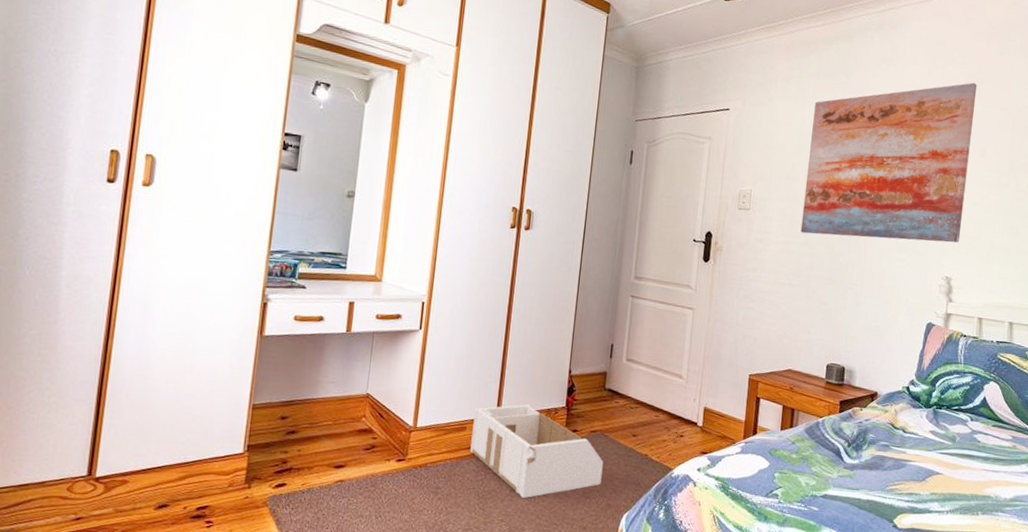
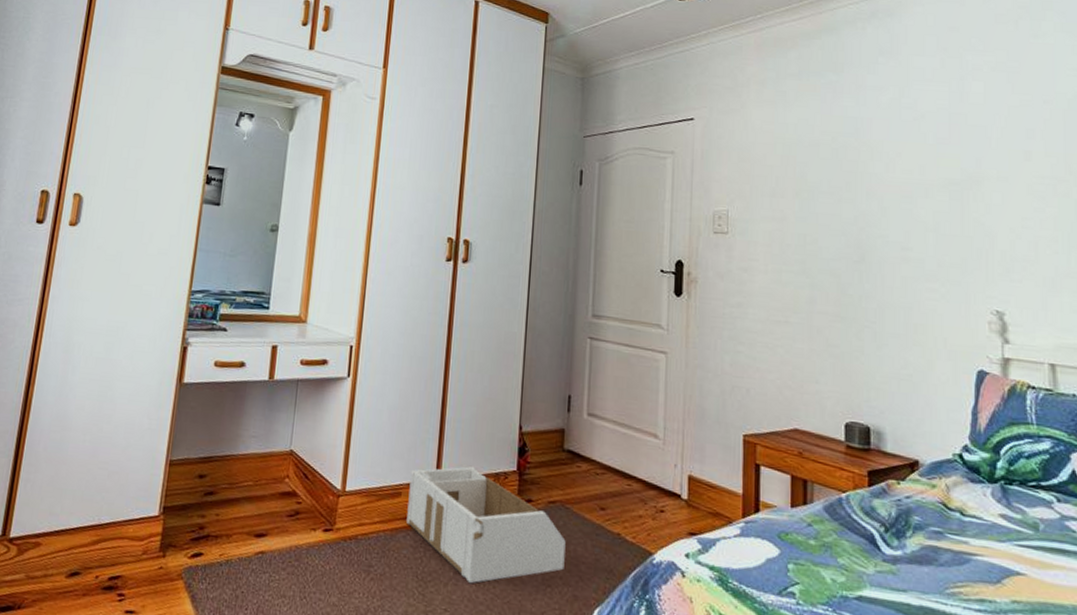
wall art: present [800,82,977,243] -> none [794,72,1010,268]

